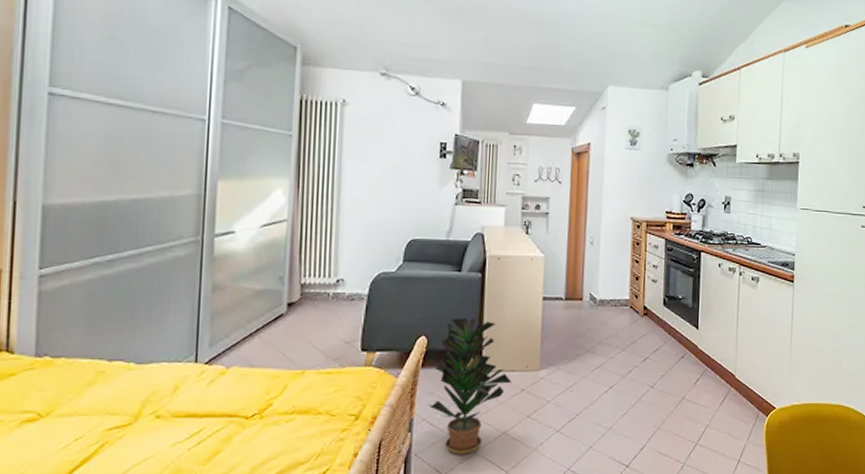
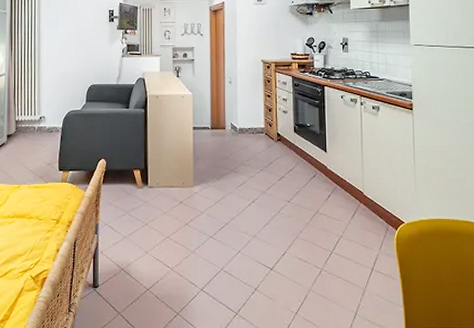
potted plant: present [427,318,512,455] -> none [108,145,172,254]

